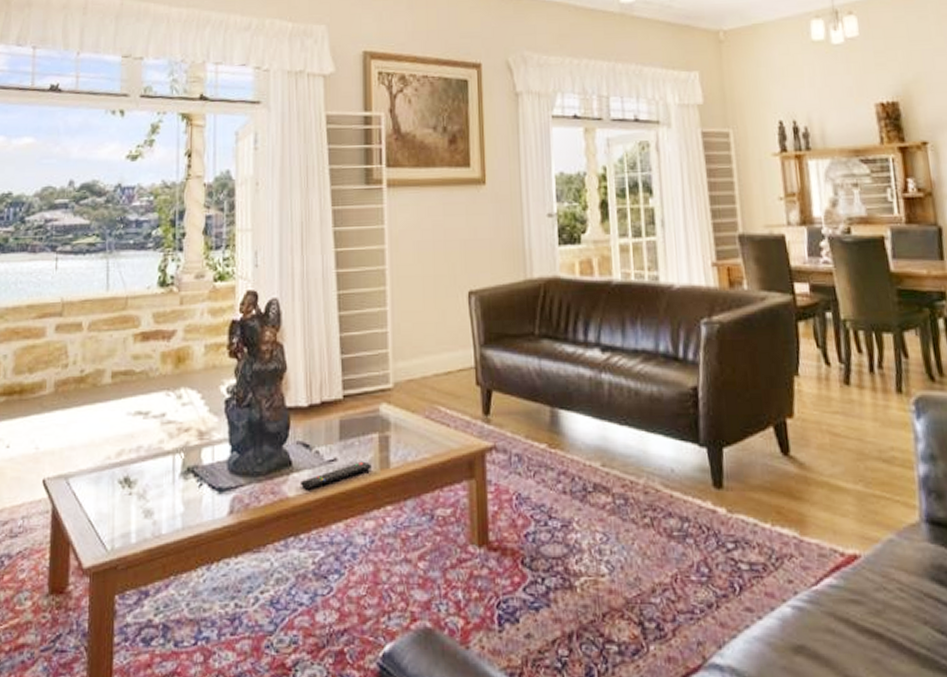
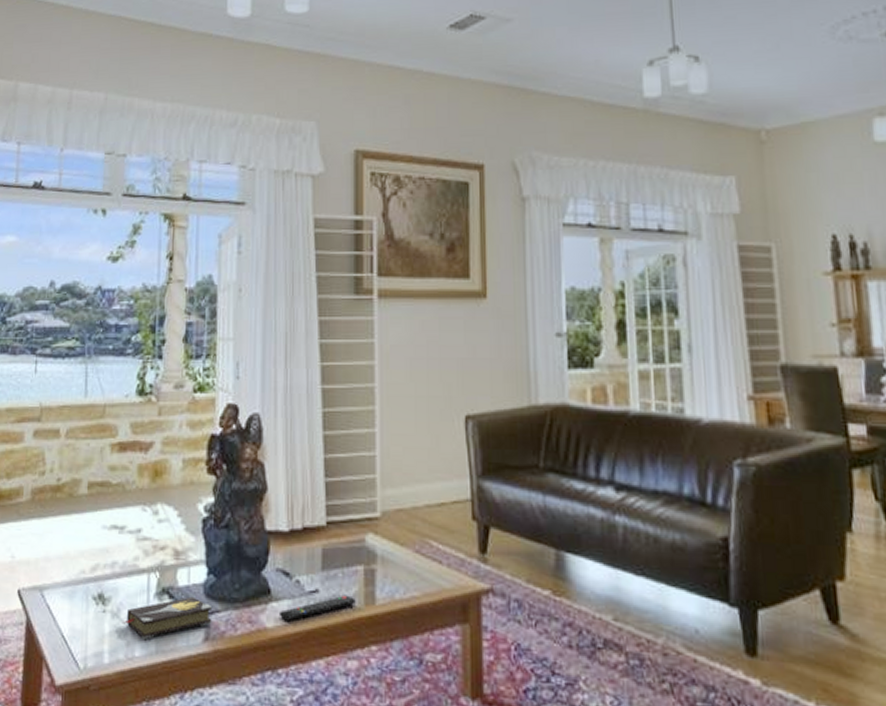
hardback book: none [148,473,237,517] -> present [121,596,213,639]

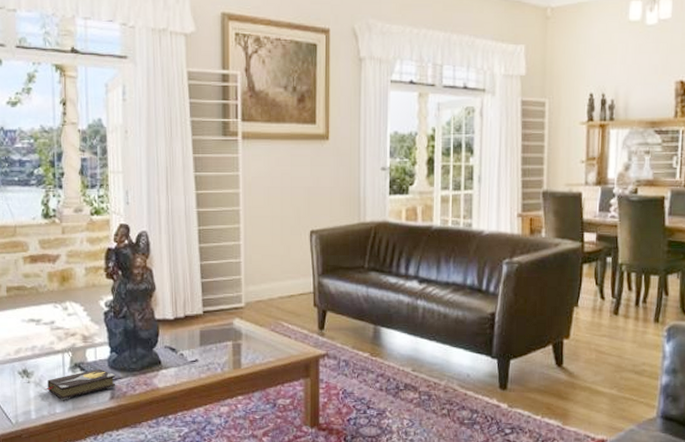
remote control: present [278,595,356,621] -> none [167,362,226,383]

